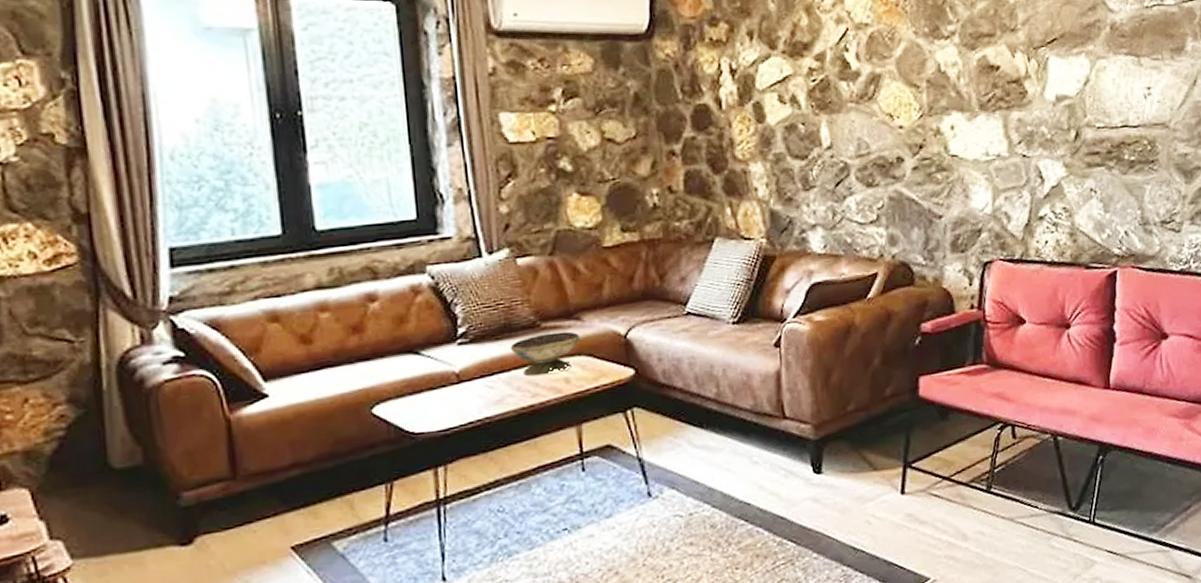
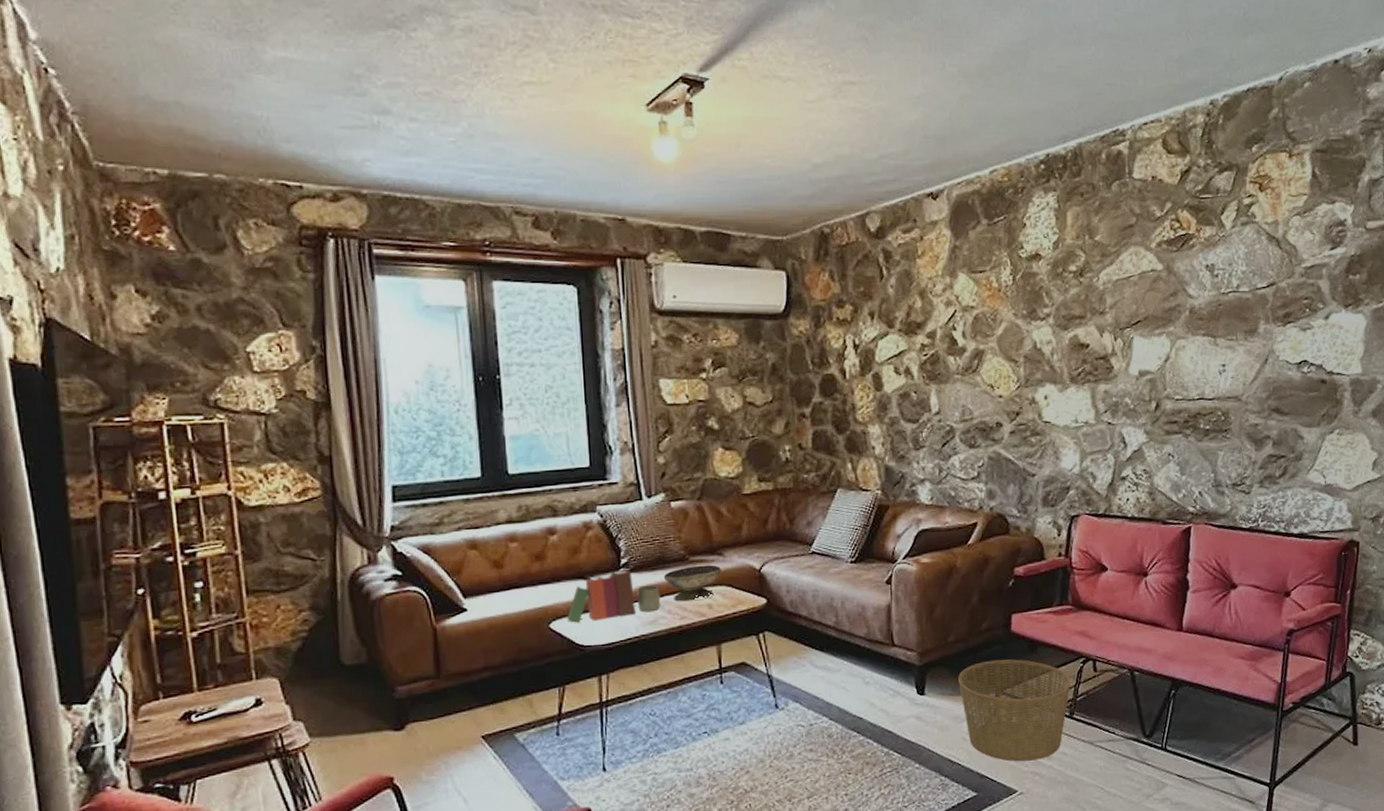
books: none [393,341,477,408] -> present [567,570,635,624]
mug: none [478,357,508,391] -> present [637,585,661,613]
basket: none [860,428,987,545] -> present [958,659,1071,762]

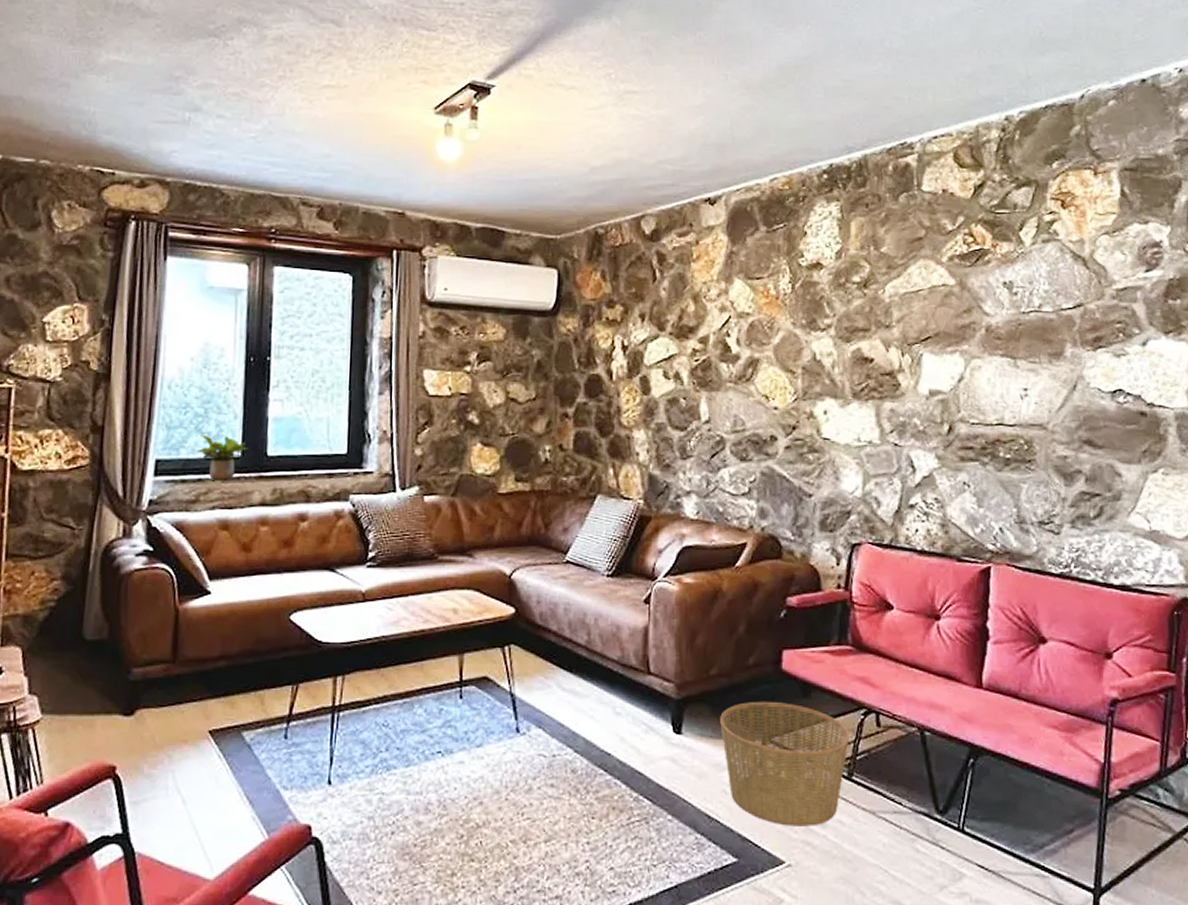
potted plant: none [434,457,489,503] -> present [196,434,250,482]
books: present [567,570,635,624] -> none [308,564,379,618]
mug: present [637,585,661,613] -> none [381,582,406,612]
decorative bowl: present [663,564,722,602] -> none [409,566,471,604]

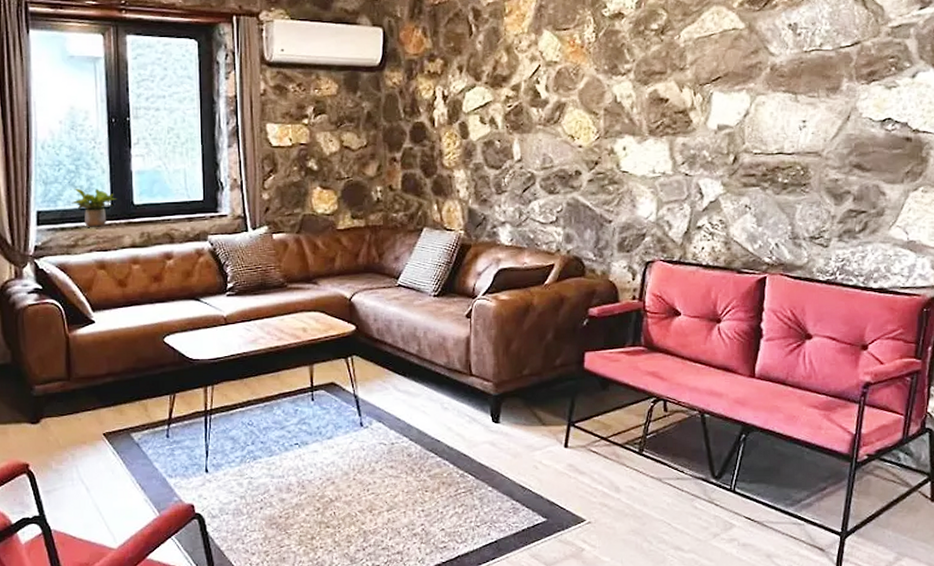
basket: present [720,701,849,826] -> none [532,394,641,492]

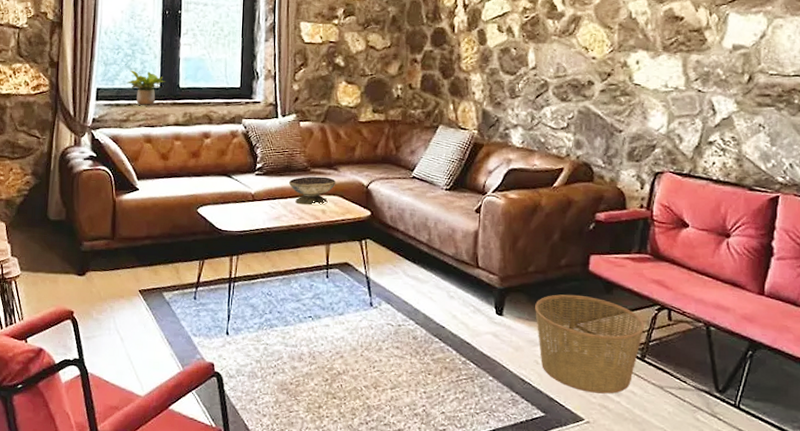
decorative bowl: none [264,292,317,325] -> present [288,176,336,206]
basket: none [532,394,641,492] -> present [535,294,644,394]

